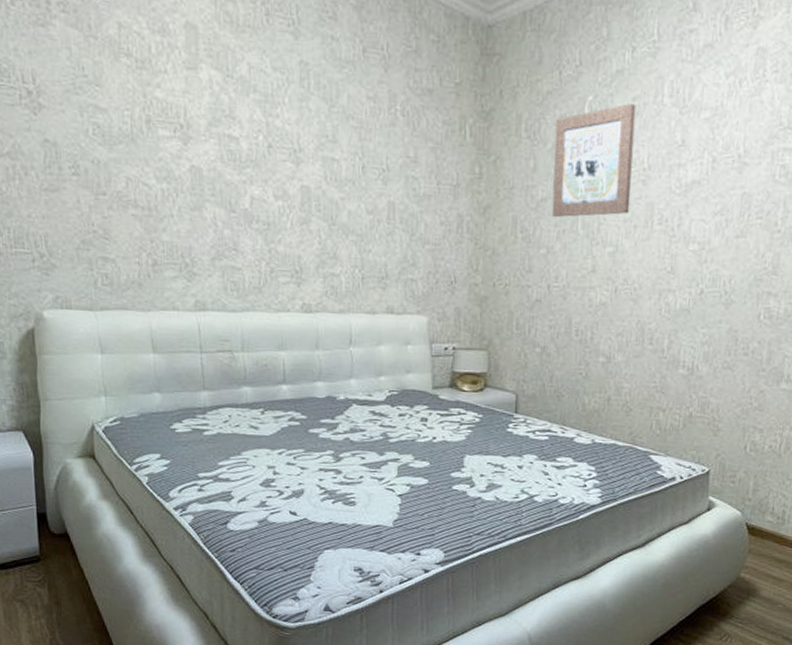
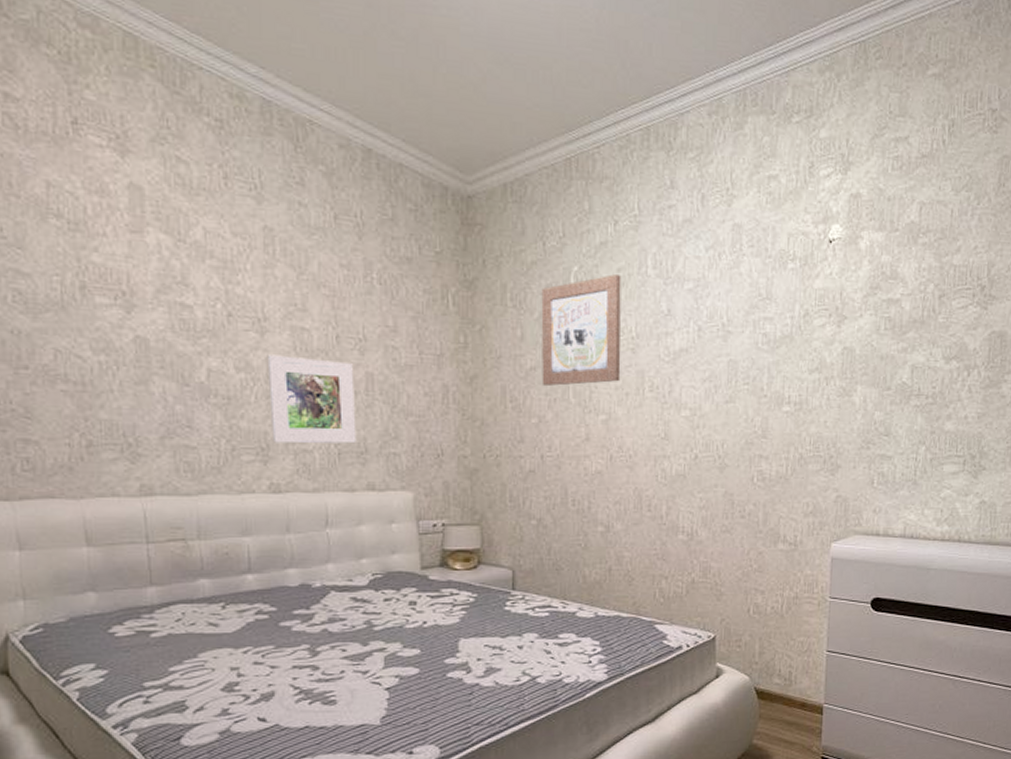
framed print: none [301,184,378,269] -> present [267,355,357,444]

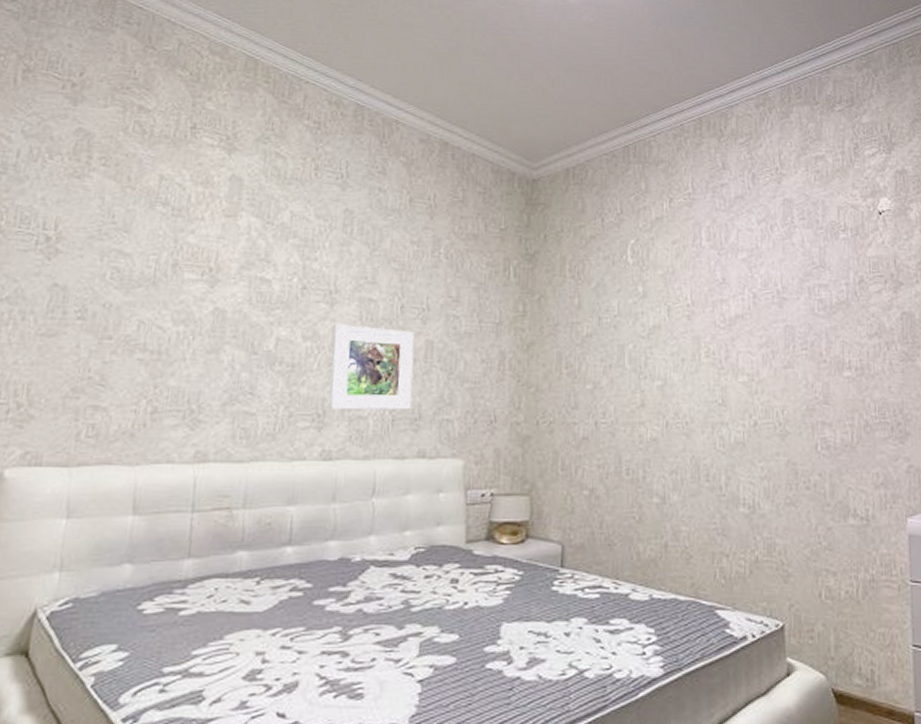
wall art: present [541,274,622,386] -> none [597,246,677,352]

